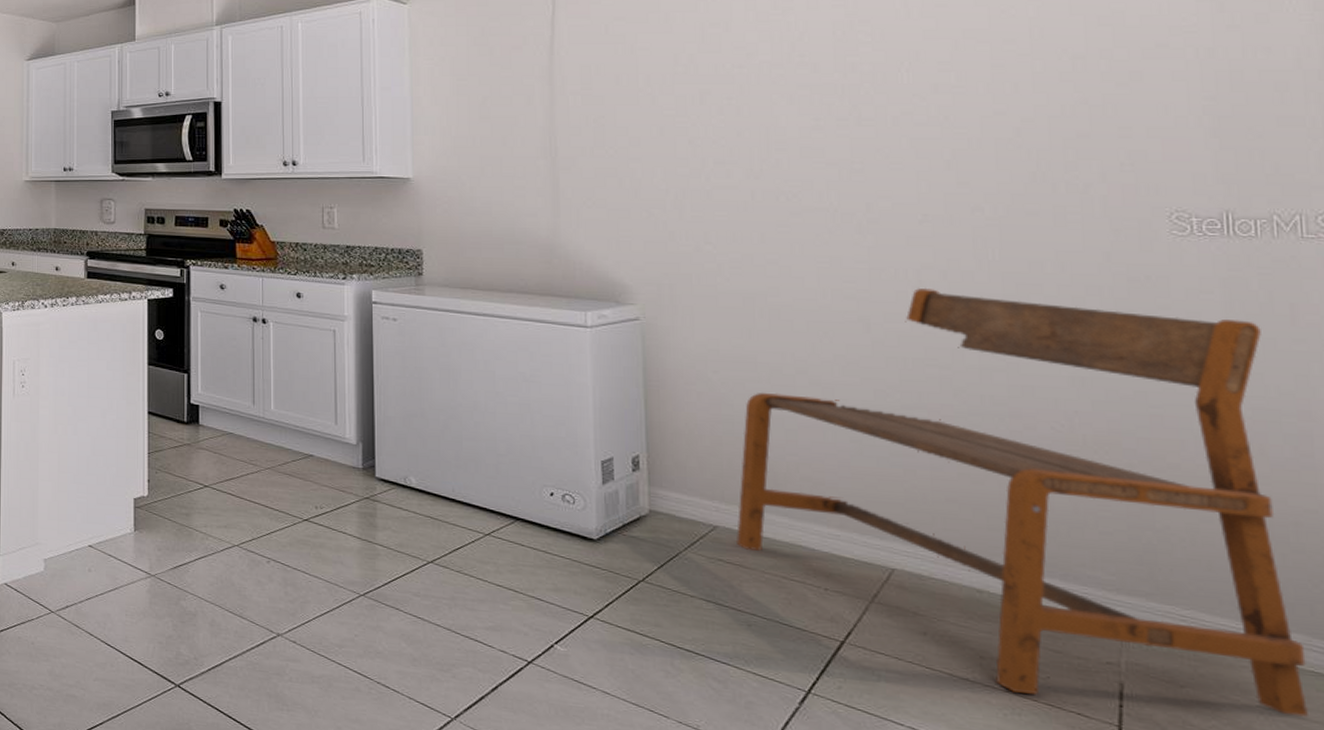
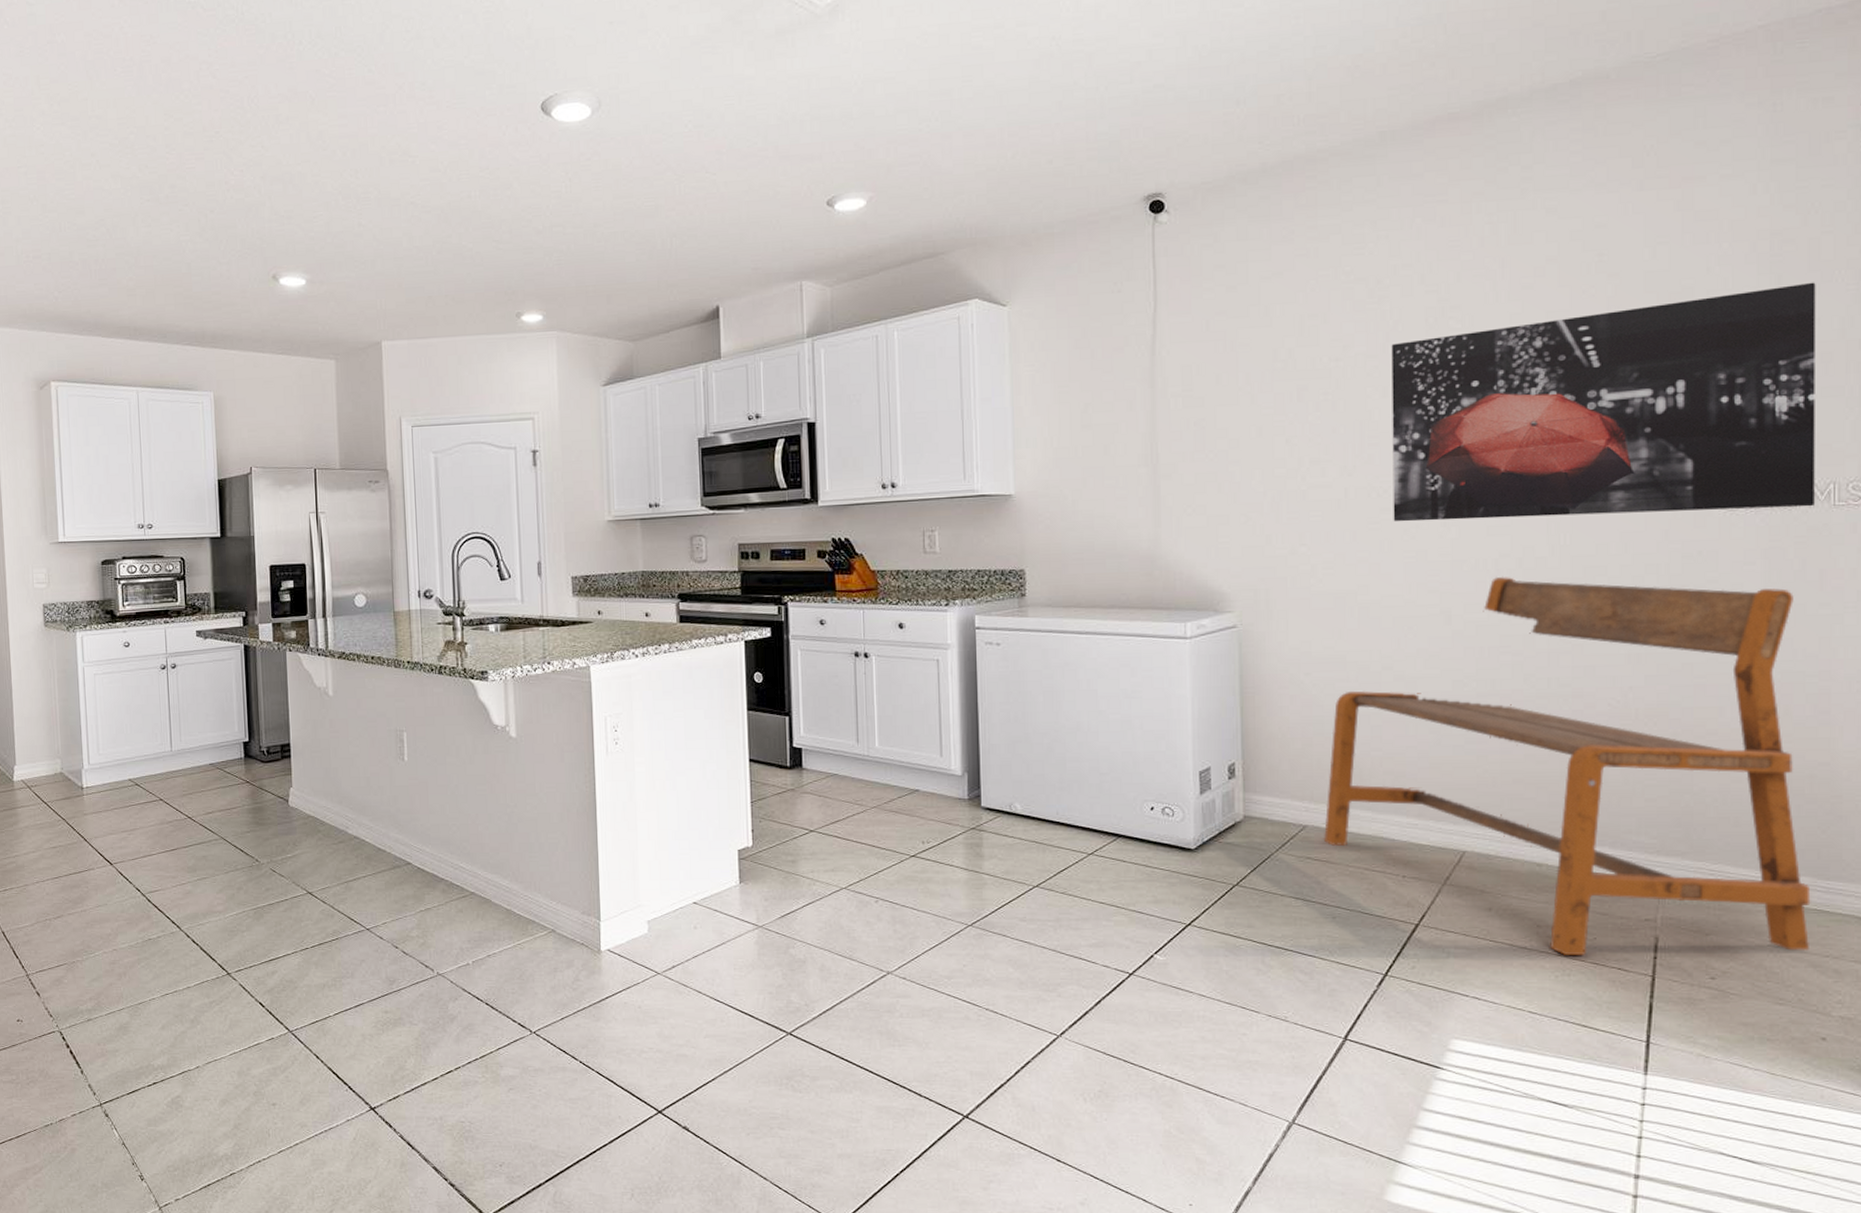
wall art: none [797,11,1279,238] -> present [1391,282,1816,522]

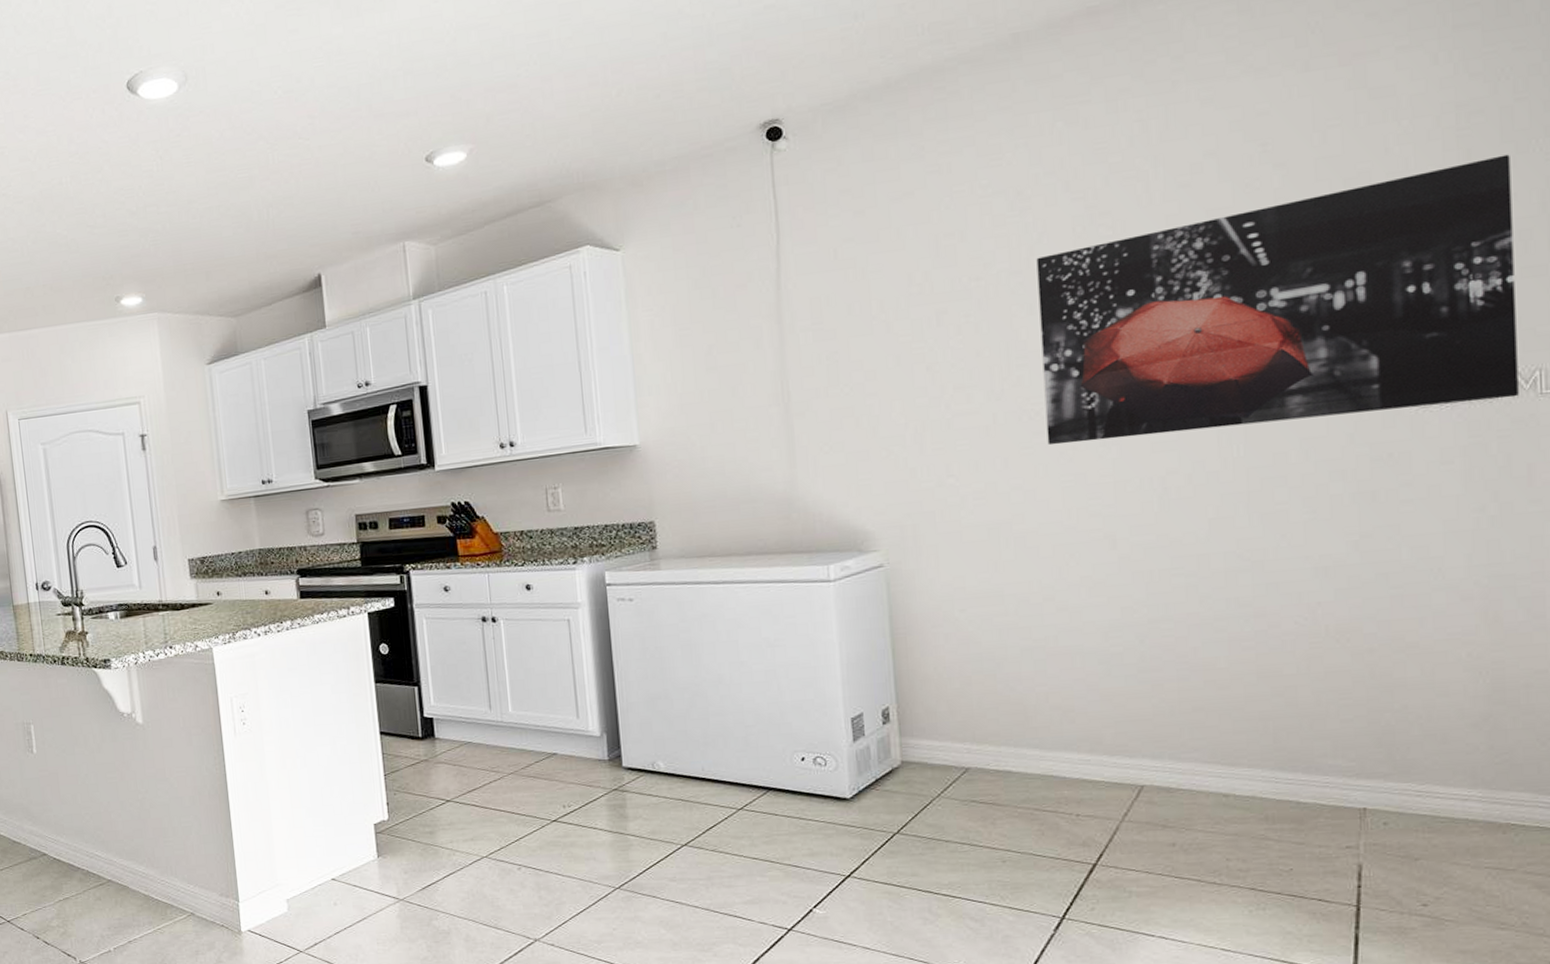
bench: present [1323,576,1811,955] -> none [988,487,1532,888]

